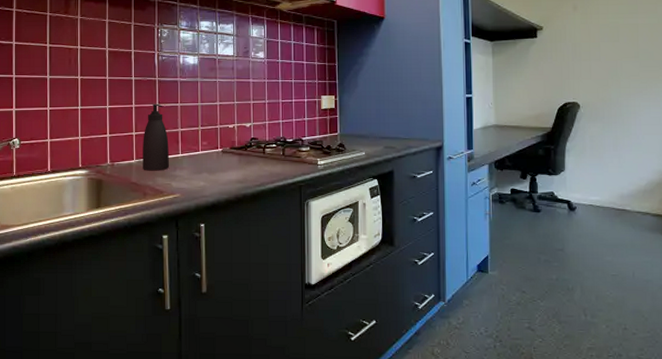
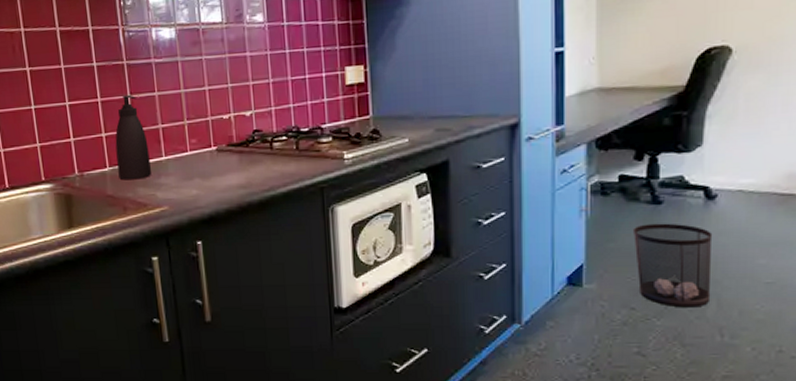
waste bin: none [522,226,577,293] -> present [634,223,713,308]

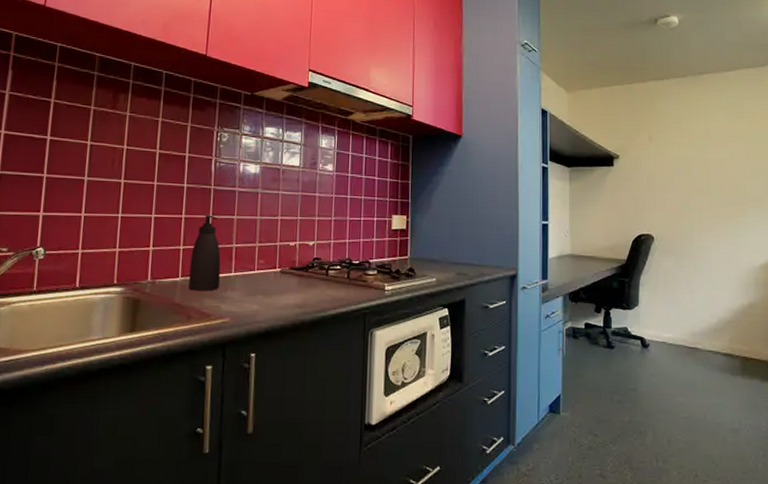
waste bin: present [634,223,713,308] -> none [595,364,649,436]

